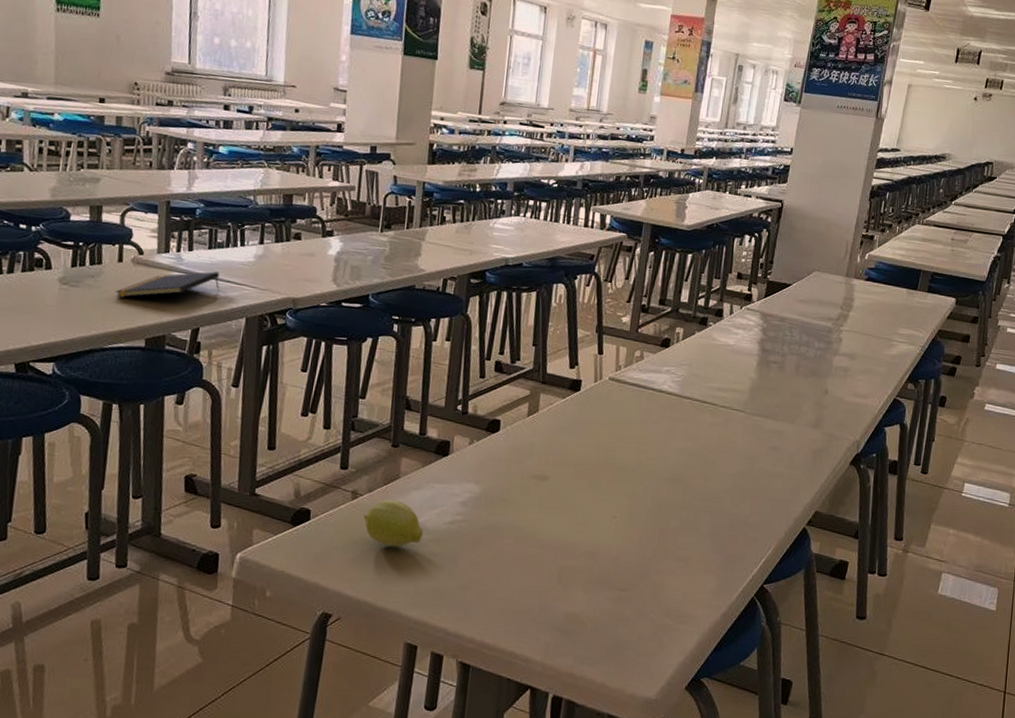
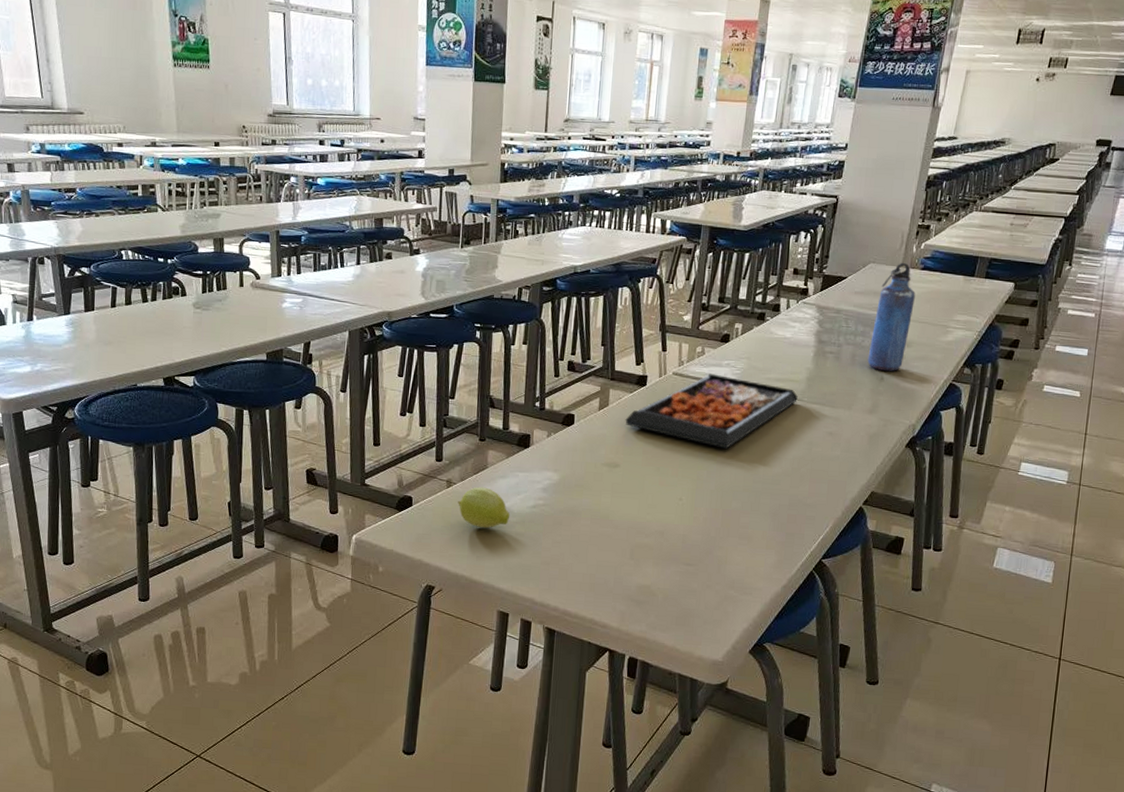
notepad: present [114,271,220,298] -> none [239,291,325,318]
food tray: none [556,380,740,462] -> present [625,373,798,449]
water bottle: none [811,272,860,385] -> present [867,263,916,372]

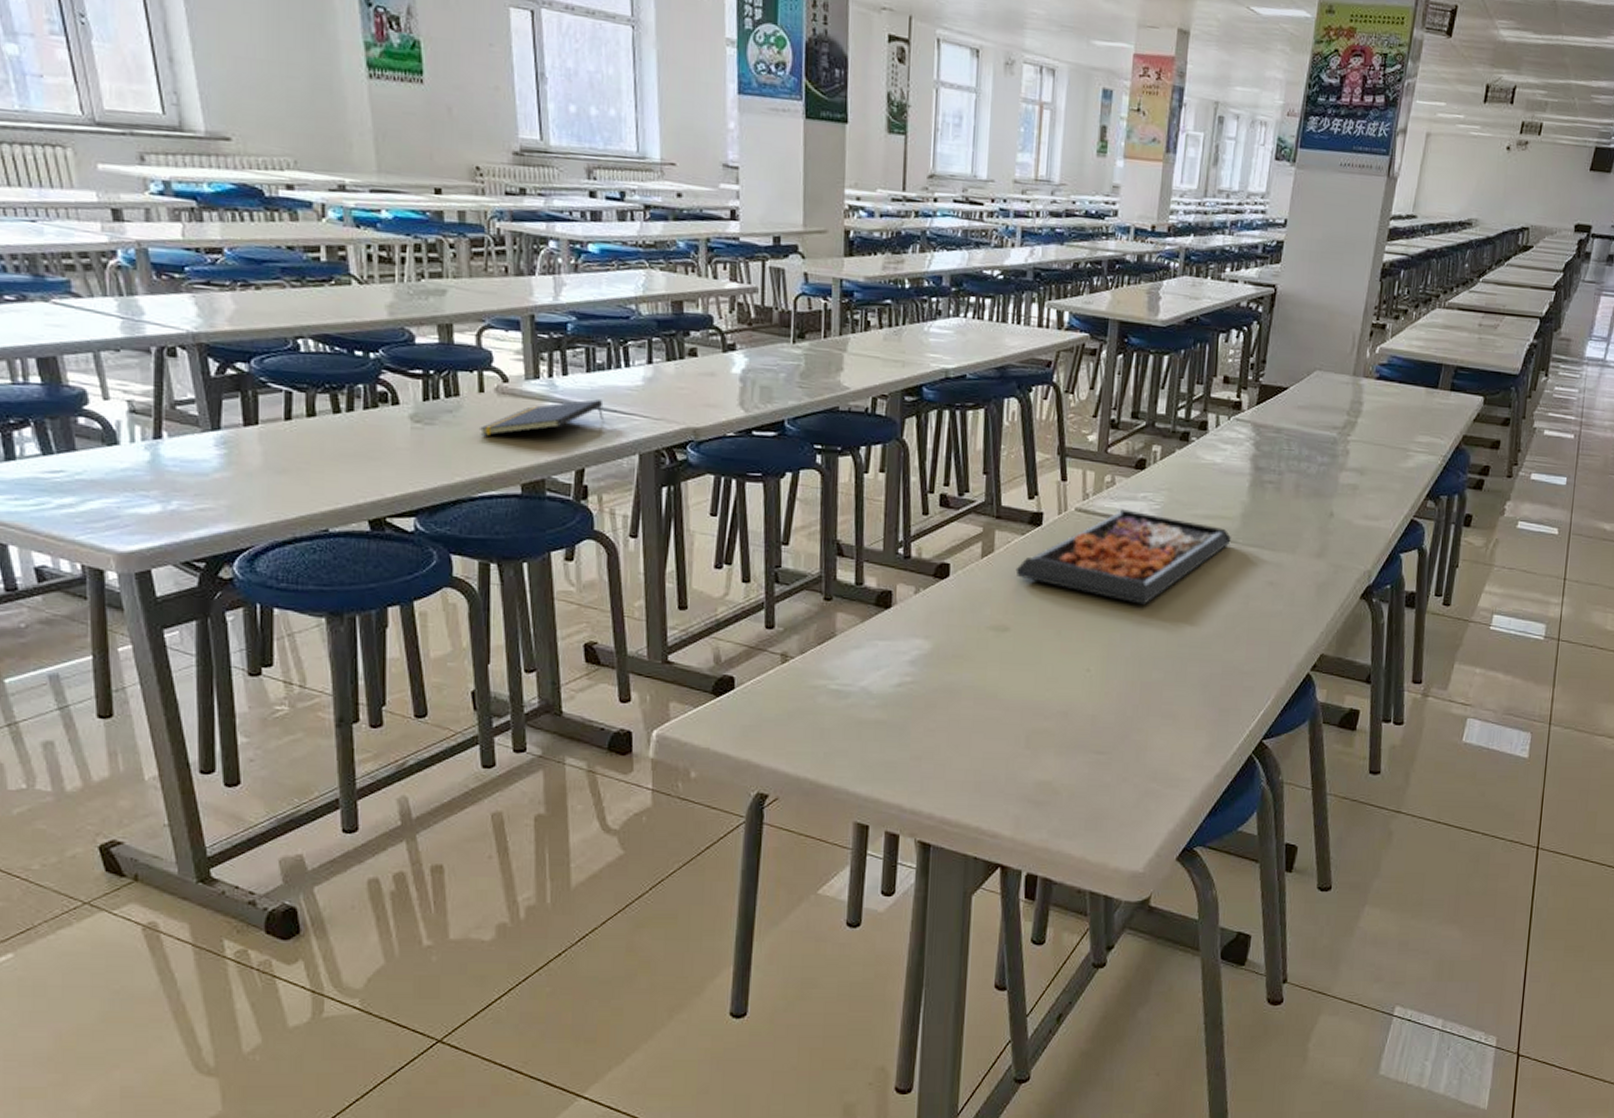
notepad: none [239,291,325,318] -> present [478,399,604,436]
fruit: present [458,487,510,529] -> none [797,661,868,716]
water bottle: present [867,263,916,372] -> none [1314,370,1370,506]

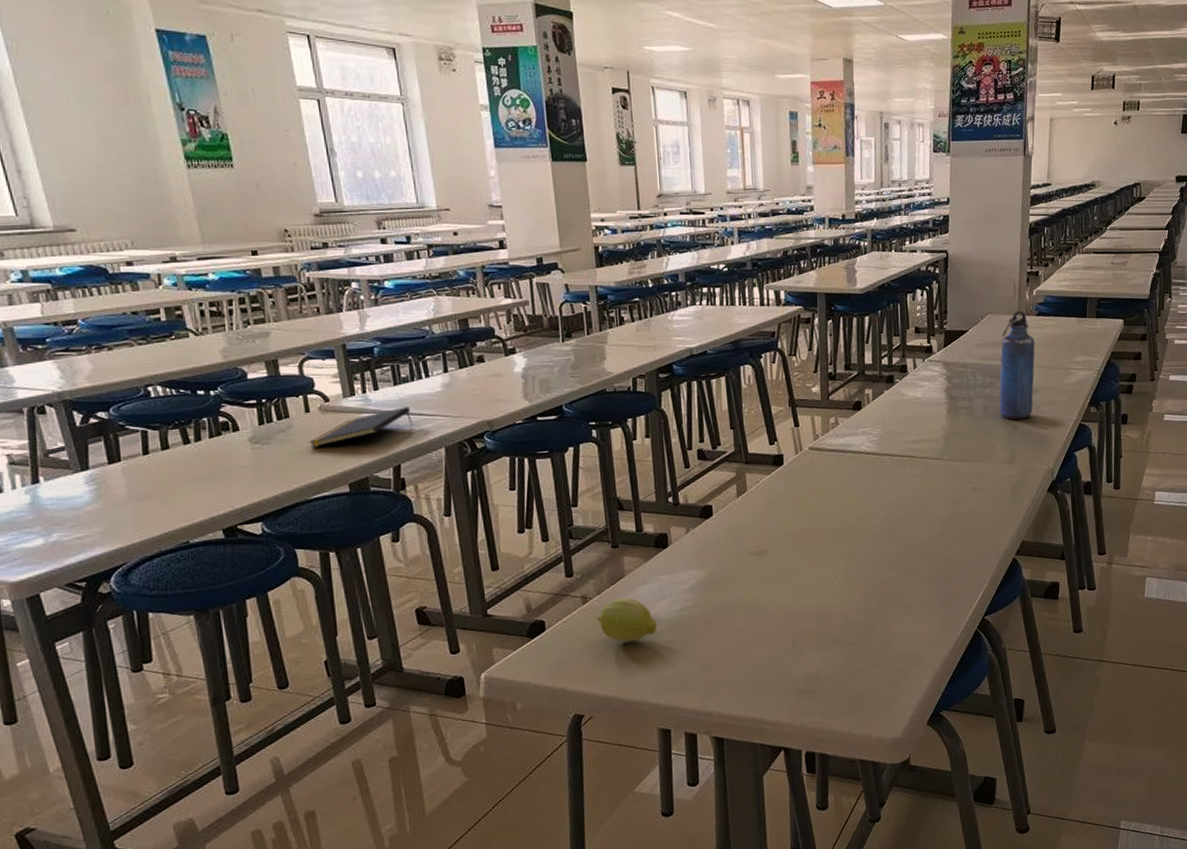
fruit: none [797,661,868,716] -> present [597,597,658,643]
food tray: present [1015,509,1231,605] -> none [766,443,938,519]
water bottle: none [1314,370,1370,506] -> present [999,311,1035,420]

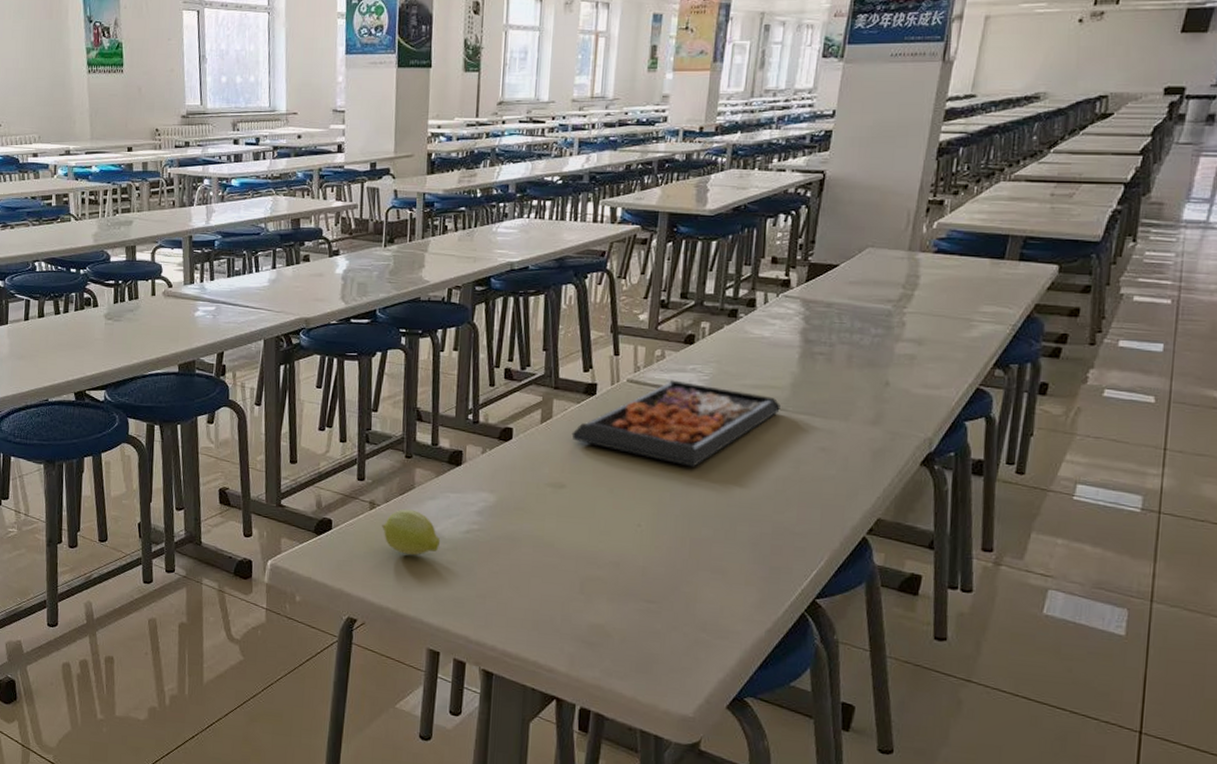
notepad: present [308,407,412,448] -> none [150,298,239,328]
food tray: none [766,443,938,519] -> present [571,380,781,467]
water bottle: present [999,311,1035,420] -> none [868,246,927,376]

